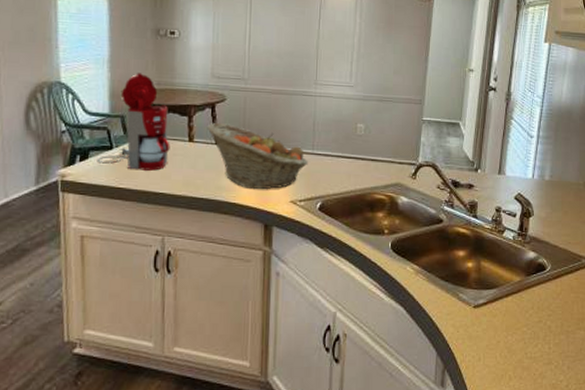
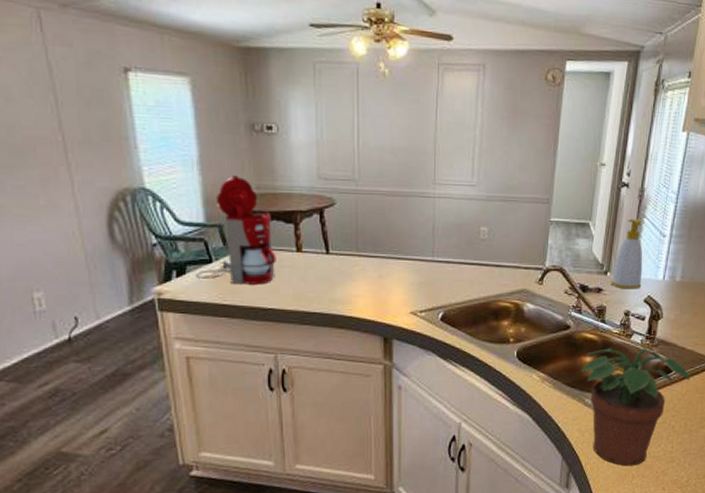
fruit basket: present [207,122,308,189] -> none [315,229,428,300]
potted plant: none [454,242,564,366] -> present [581,346,690,466]
soap bottle: none [482,119,512,187] -> present [611,218,643,289]

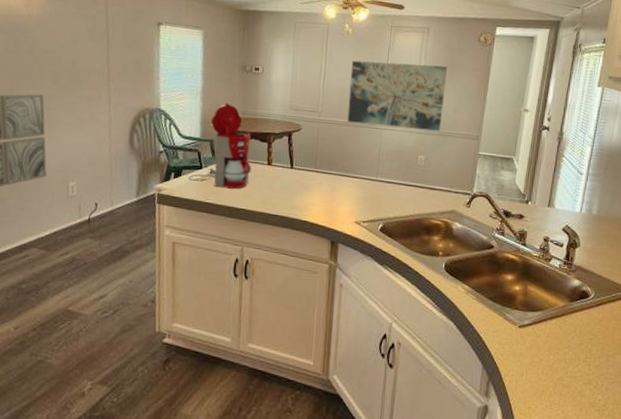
wall art: none [391,111,509,197] -> present [347,60,447,132]
potted plant: present [581,346,690,466] -> none [502,269,606,383]
soap bottle: present [611,218,643,289] -> none [532,156,562,219]

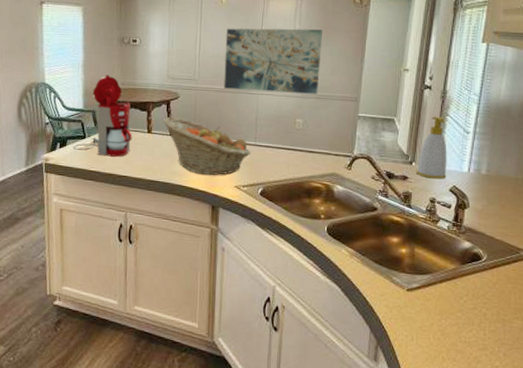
fruit basket: none [283,149,372,210] -> present [163,116,251,175]
soap bottle: none [532,156,562,219] -> present [416,116,447,179]

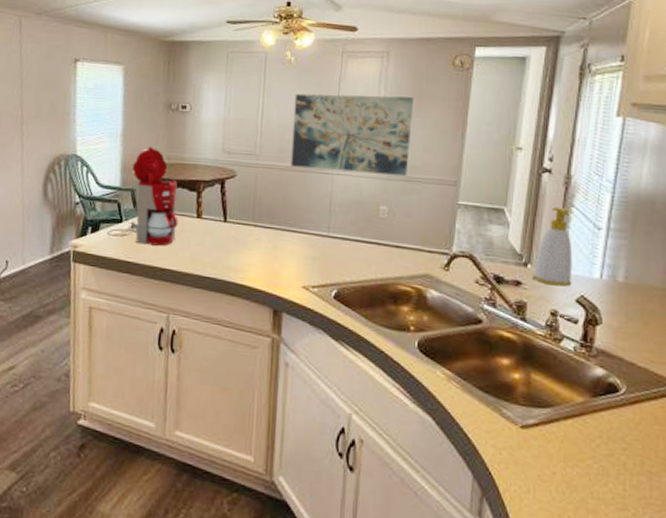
fruit basket: present [163,116,251,175] -> none [215,199,323,272]

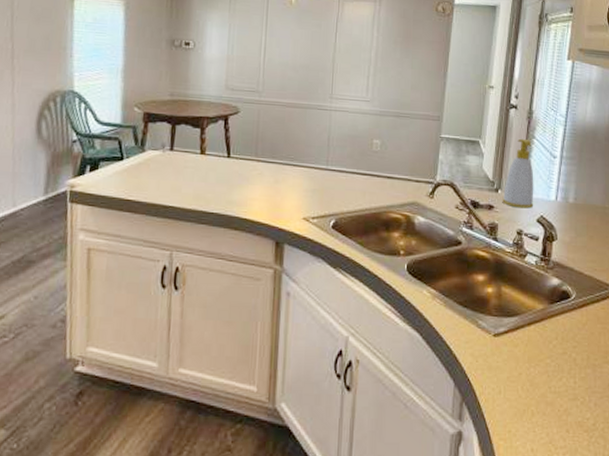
coffee maker: present [107,147,178,246] -> none [107,83,182,183]
wall art: present [290,93,413,177] -> none [292,33,402,113]

